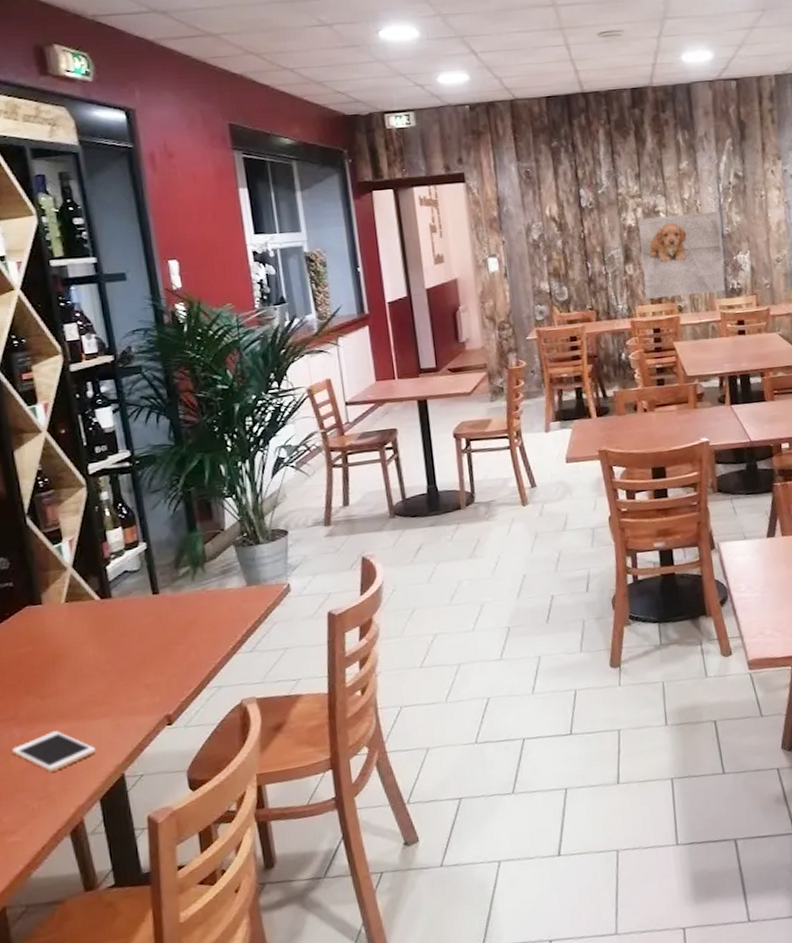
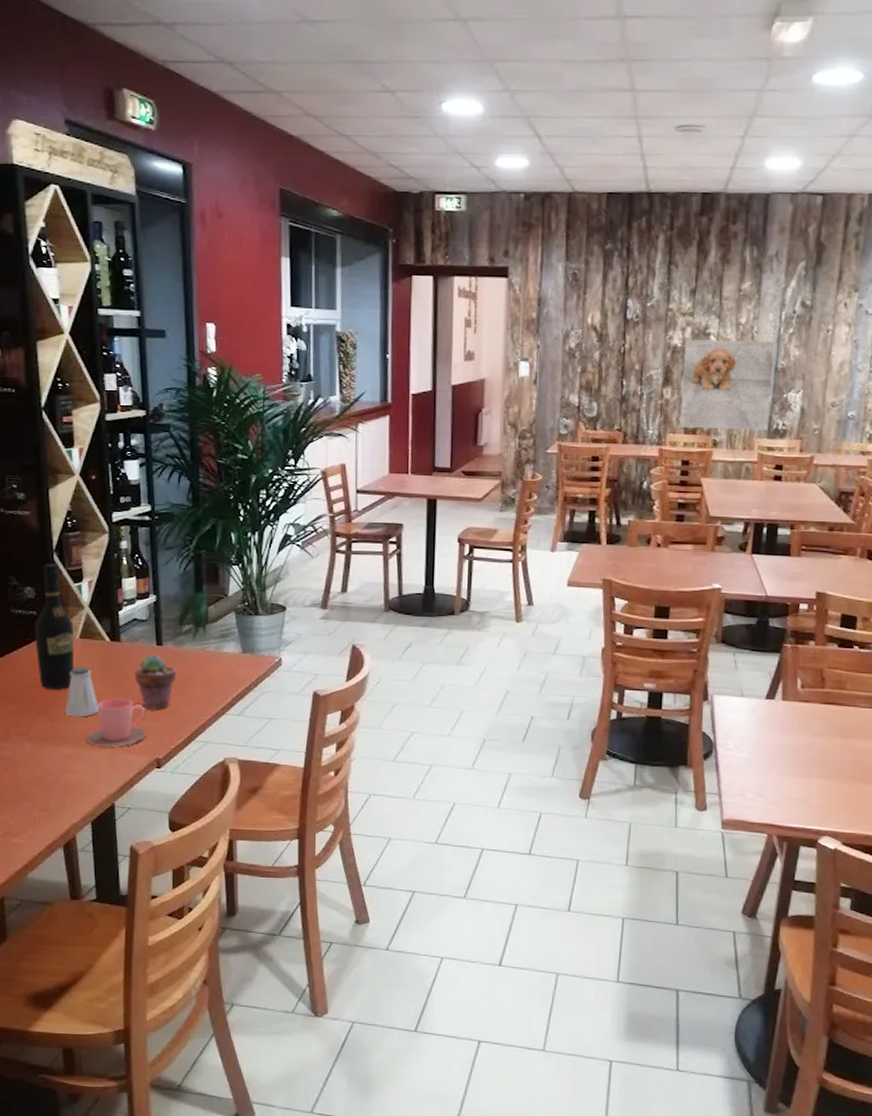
wine bottle: none [12,528,62,664] -> present [34,564,75,690]
cell phone: present [12,730,97,773] -> none [22,753,93,789]
saltshaker: none [56,631,95,689] -> present [65,666,99,717]
cup: none [83,657,152,715] -> present [86,698,147,747]
potted succulent: none [131,605,179,664] -> present [135,655,177,710]

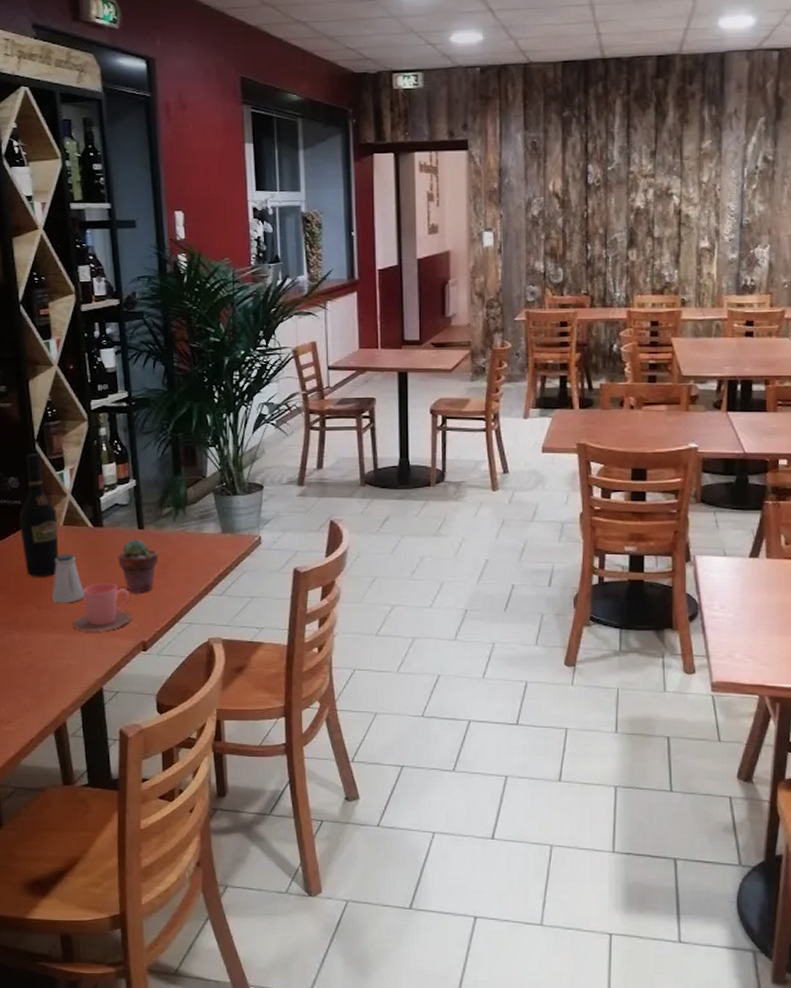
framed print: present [680,339,775,430] -> none [647,198,739,288]

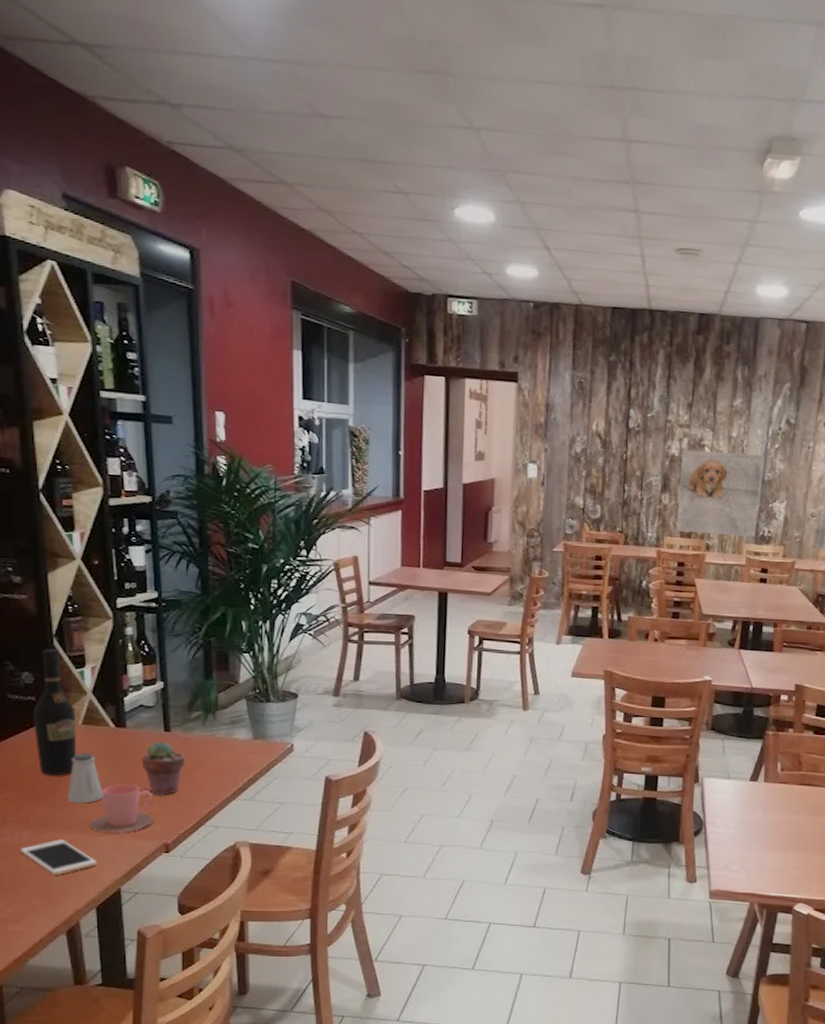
cell phone: none [12,640,81,676] -> present [21,839,98,876]
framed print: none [647,198,739,288] -> present [676,449,763,537]

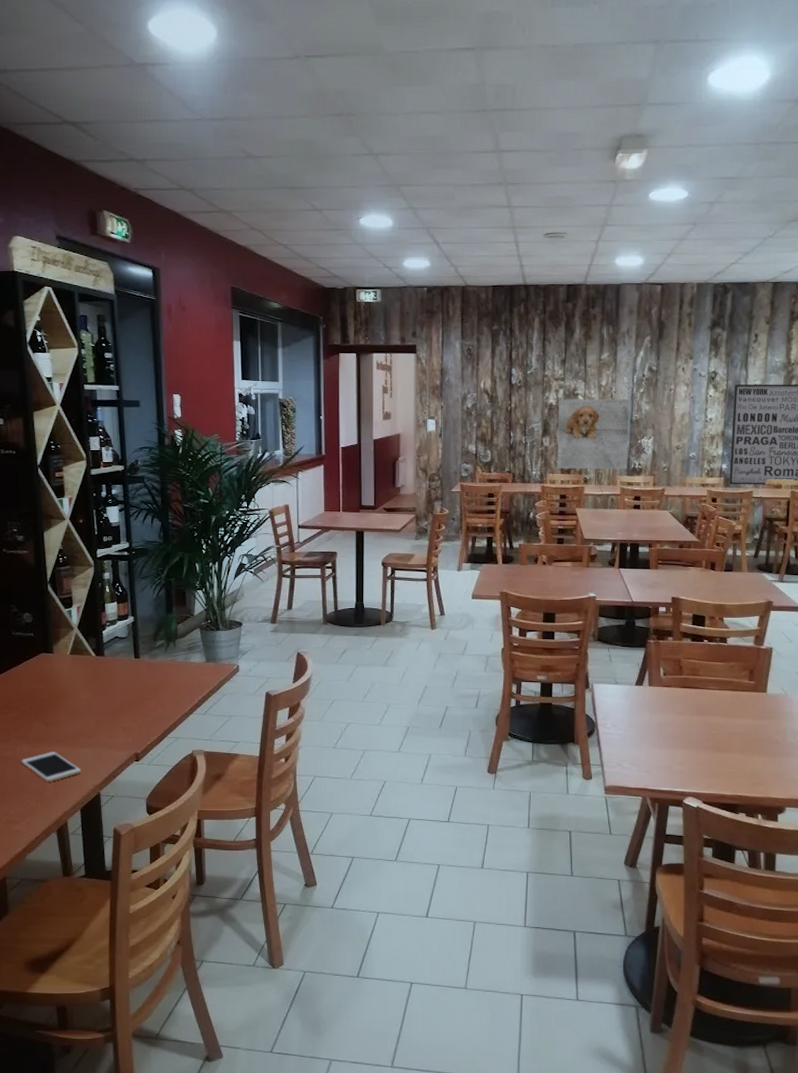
wine bottle: present [32,649,77,776] -> none [31,593,66,698]
saltshaker: present [67,753,103,803] -> none [58,678,86,721]
cup: present [89,784,154,832] -> none [75,704,127,744]
potted succulent: present [141,741,186,796] -> none [116,667,152,712]

